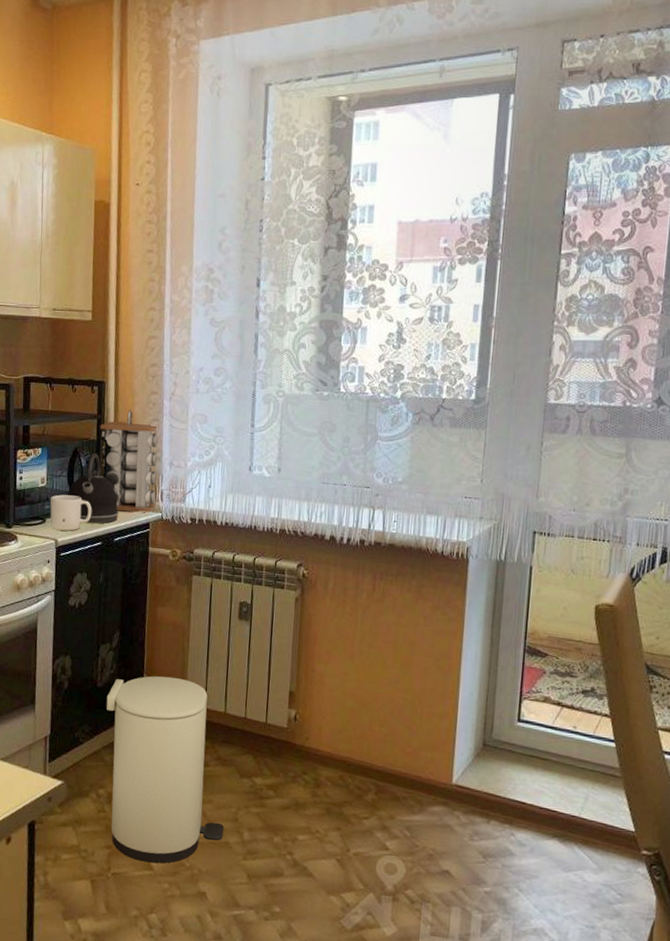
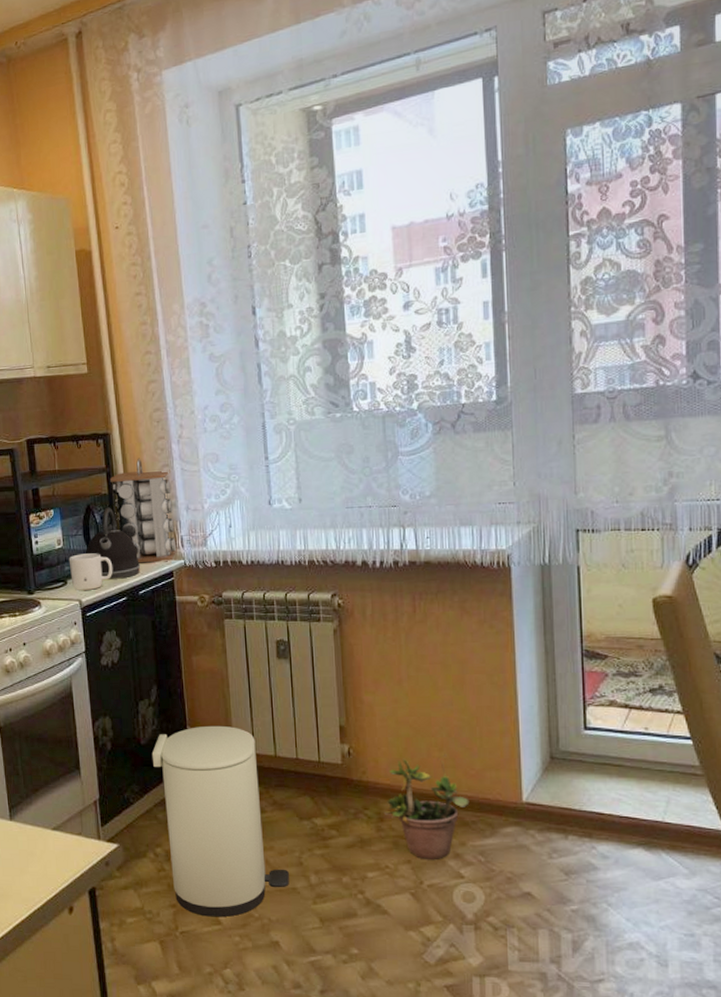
potted plant: none [320,729,403,830] -> present [383,754,470,859]

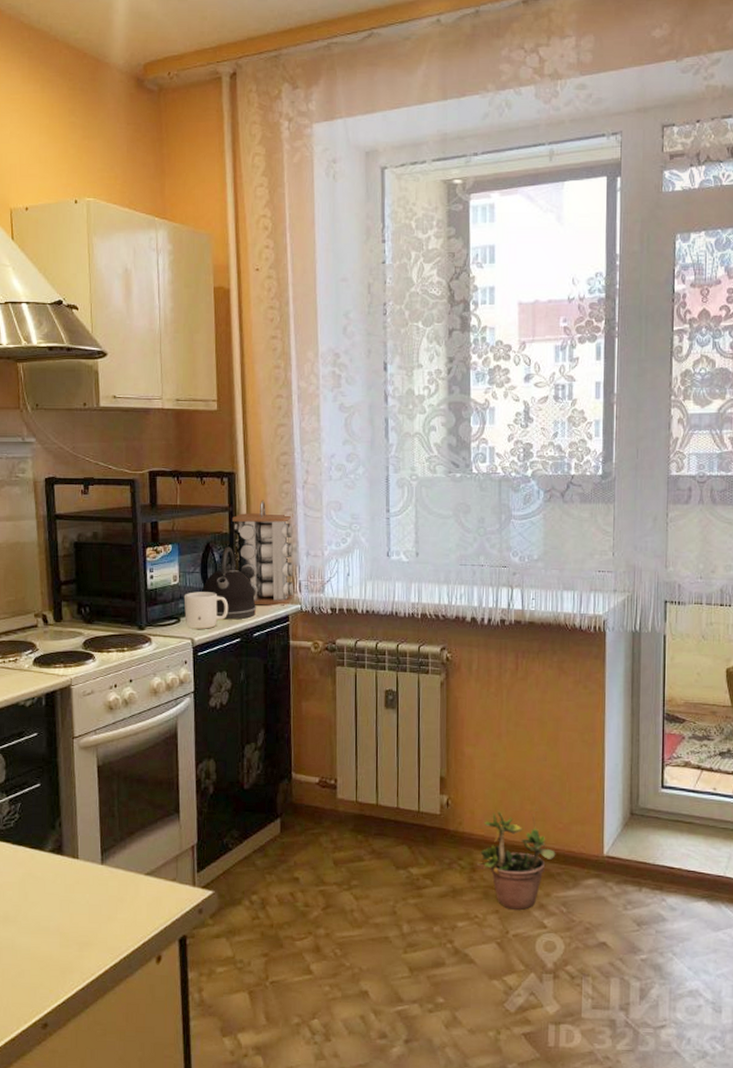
pedal bin: present [152,725,290,917] -> none [254,772,383,967]

